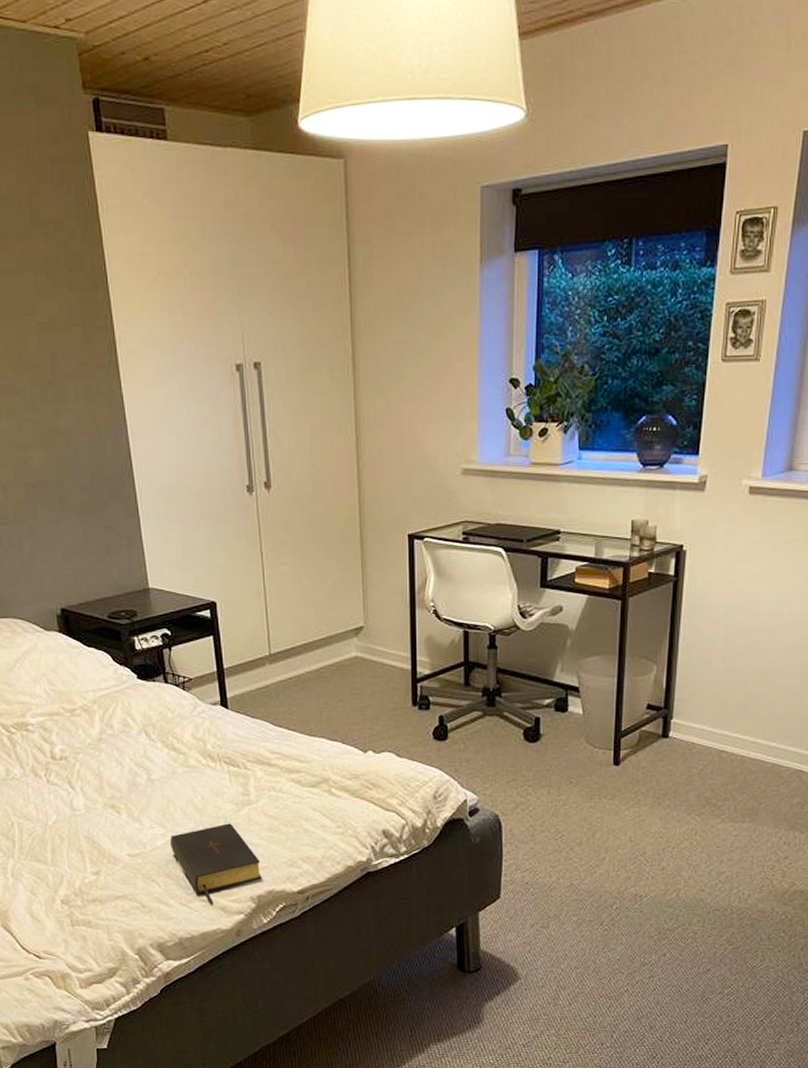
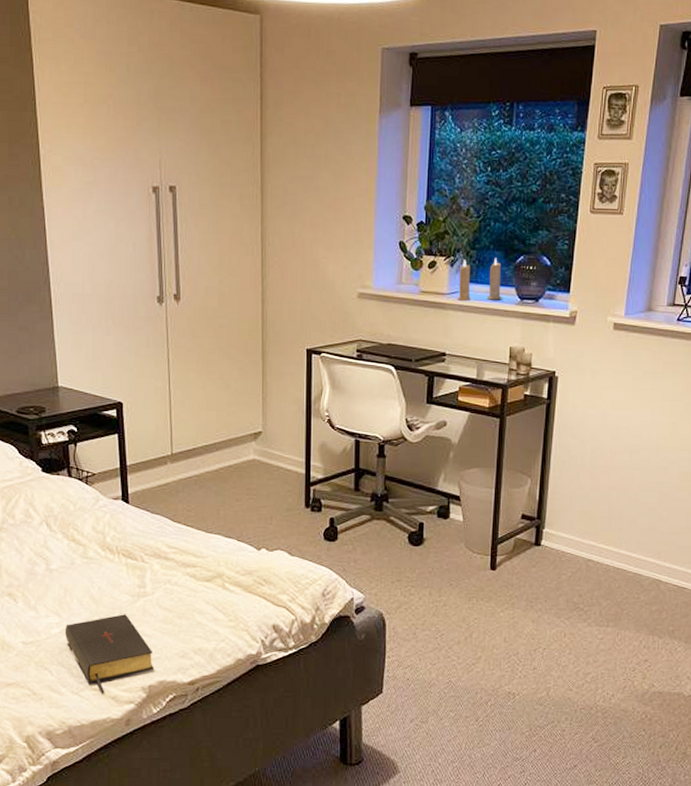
candle: none [571,420,621,472] -> present [457,258,502,302]

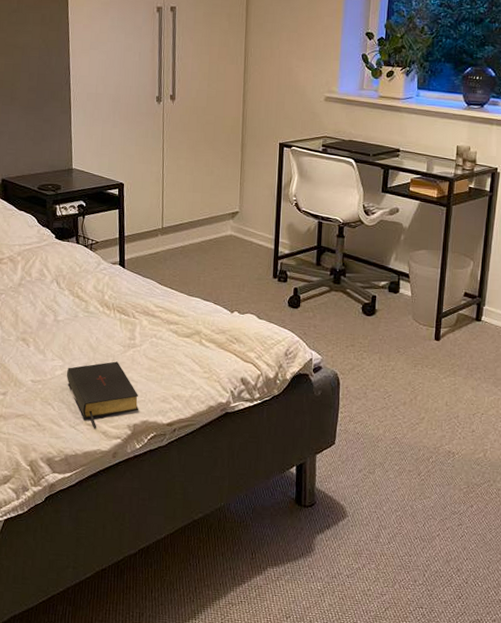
candle: present [457,258,502,302] -> none [411,69,451,106]

